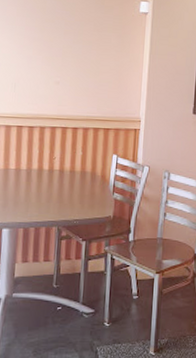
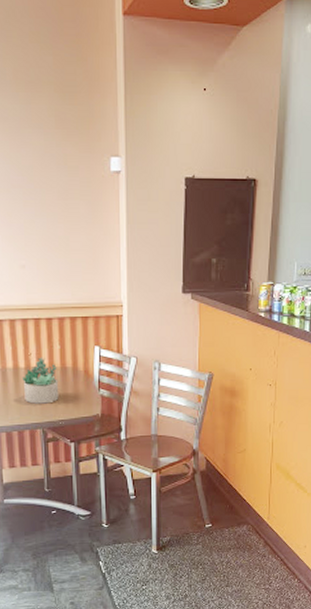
succulent plant: none [44,161,77,204] -> present [22,357,59,404]

